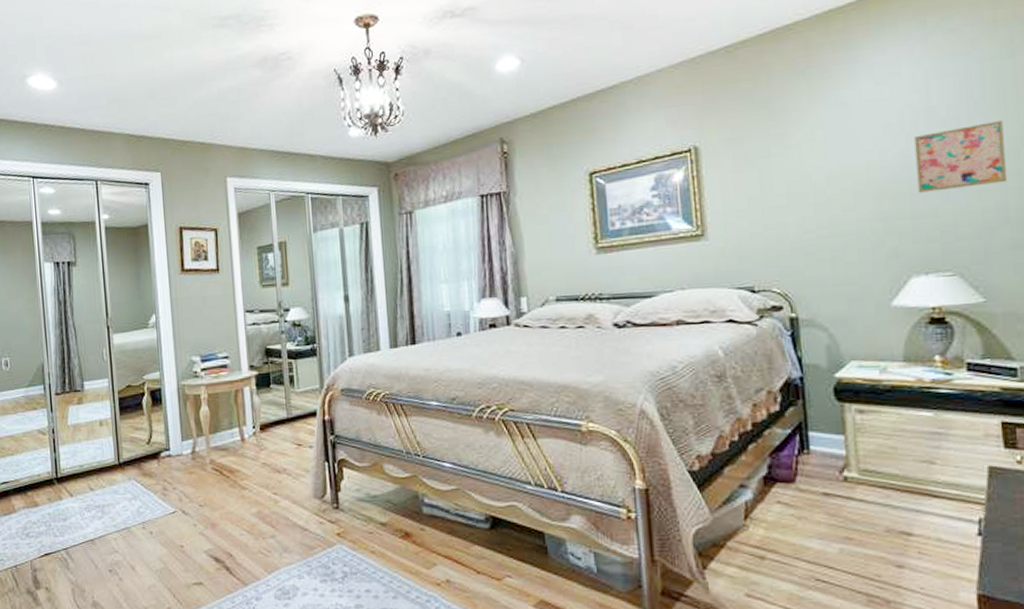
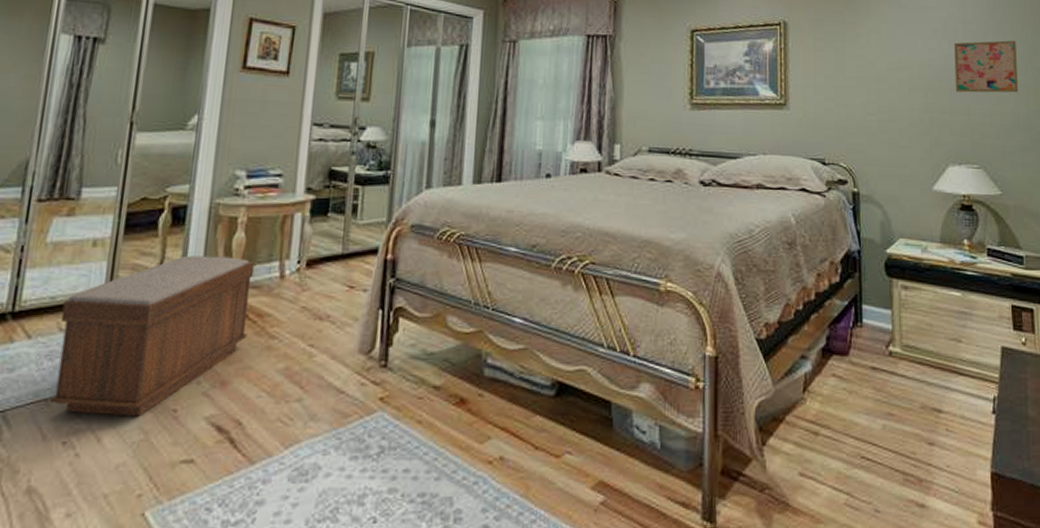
bench: none [89,426,224,551] -> present [49,255,255,417]

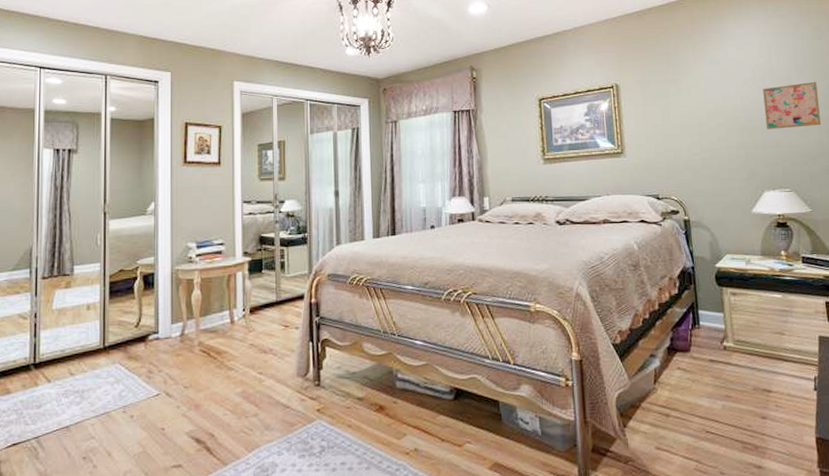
bench: present [49,255,255,417] -> none [69,310,211,436]

